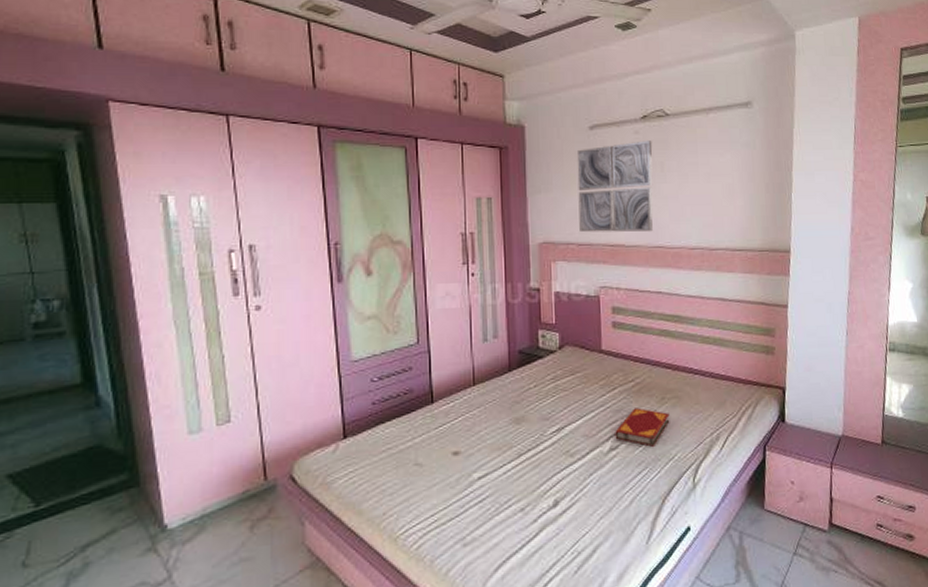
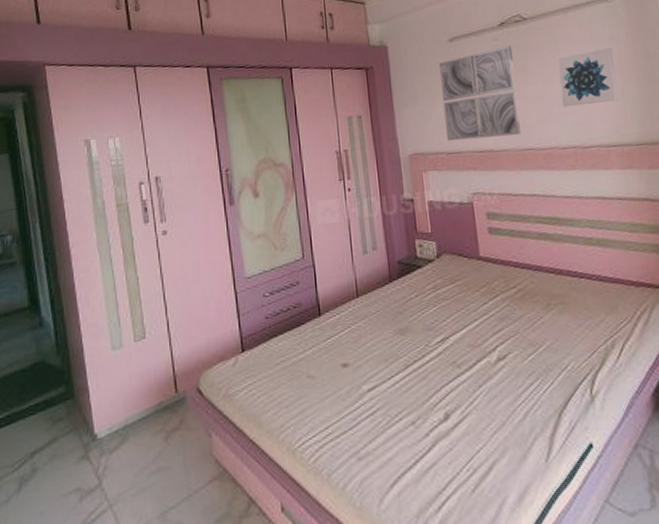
hardback book: present [615,408,670,447] -> none [501,315,559,356]
wall art: none [695,153,748,209] -> present [557,47,618,108]

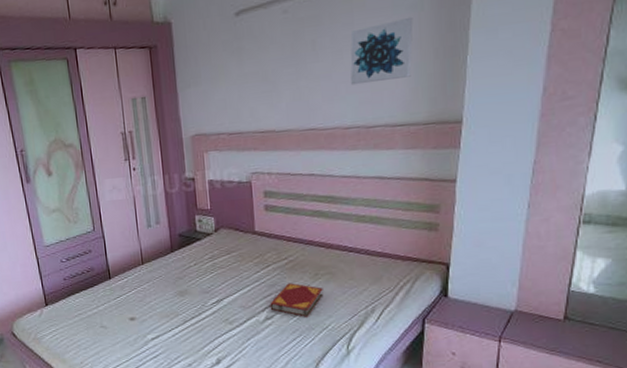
wall art: present [439,46,521,142] -> none [224,18,305,122]
hardback book: none [501,315,559,356] -> present [270,283,324,317]

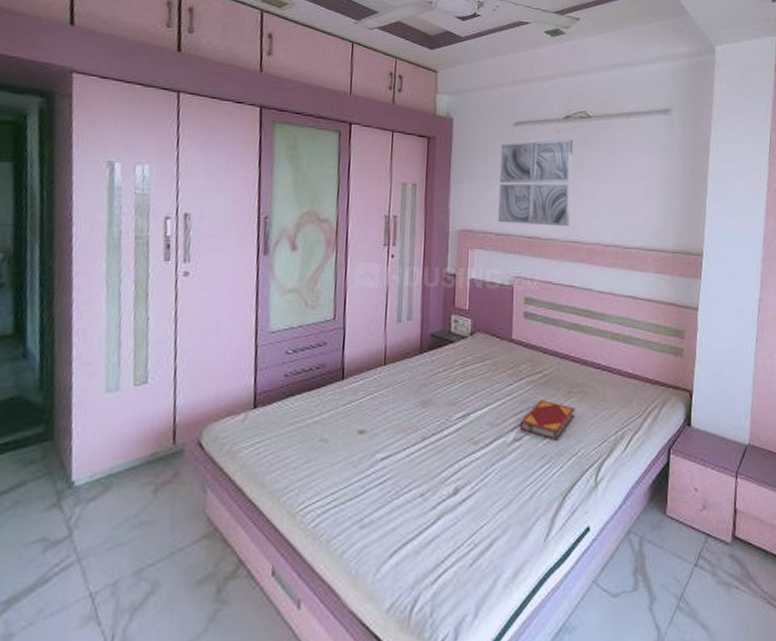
wall art: none [224,18,305,122] -> present [498,139,574,227]
wall art: present [350,16,414,86] -> none [612,157,665,208]

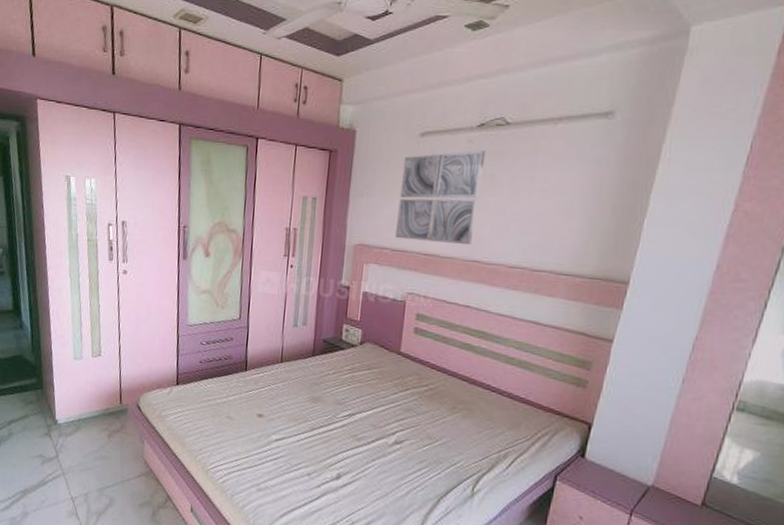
hardback book: present [519,400,575,441] -> none [401,411,459,450]

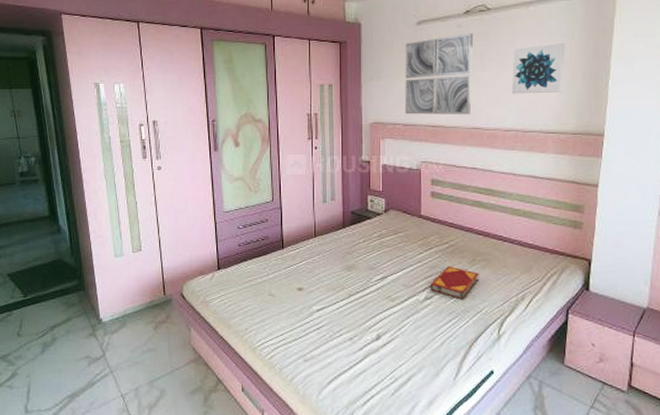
hardback book: none [401,411,459,450] -> present [430,266,479,300]
wall art: none [523,169,597,229] -> present [512,42,566,94]

